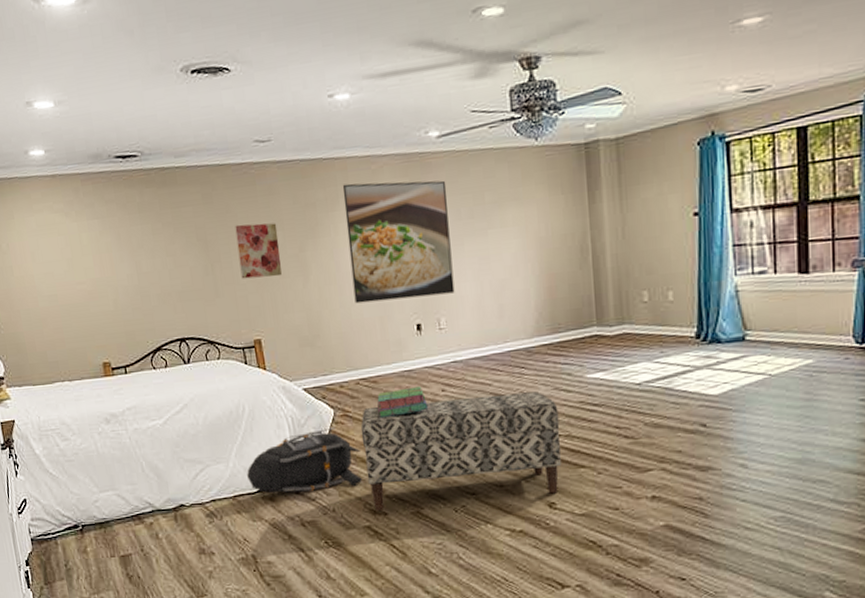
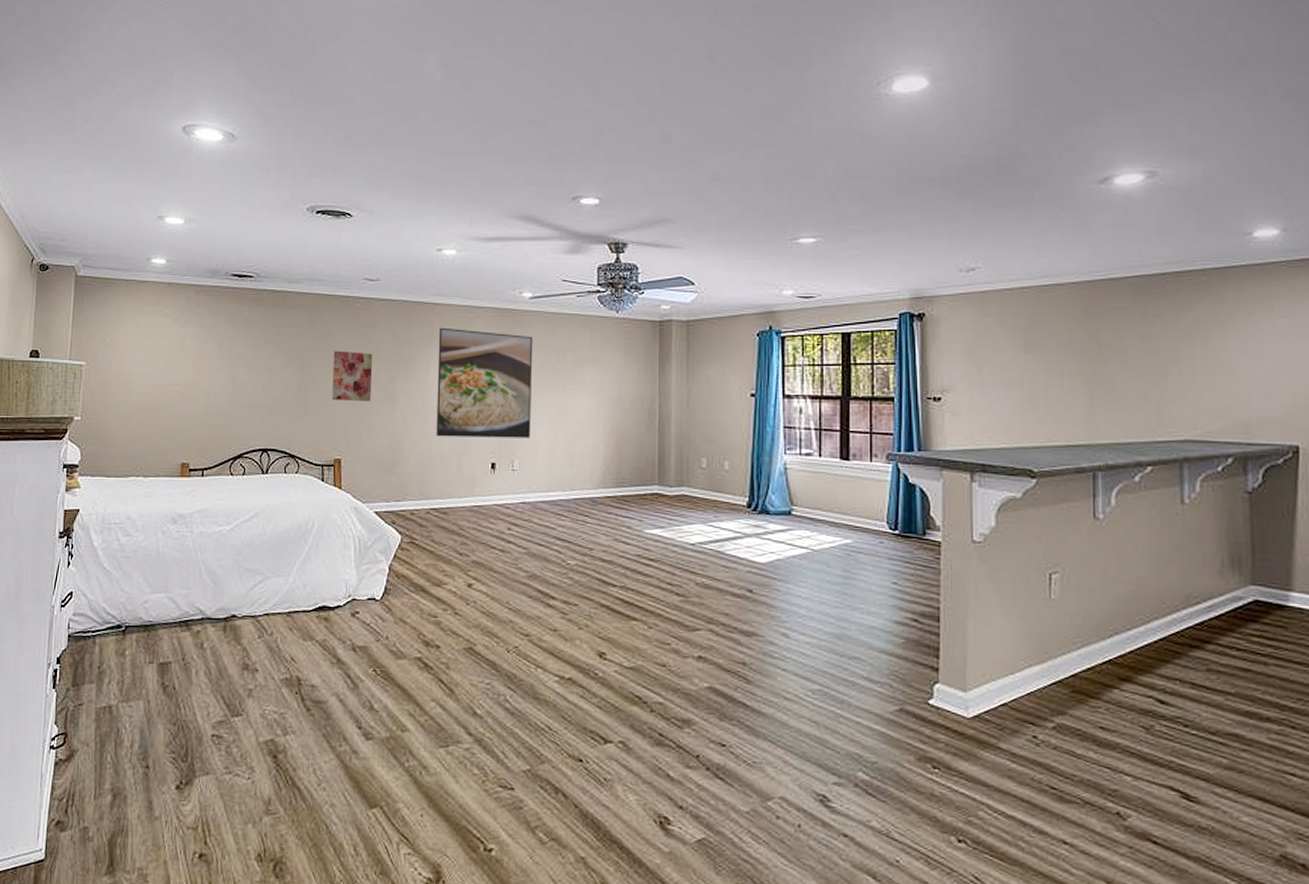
backpack: present [247,427,362,493] -> none [305,552,422,615]
bench: present [360,391,561,511] -> none [424,538,616,643]
stack of books: present [377,386,429,419] -> none [444,522,493,550]

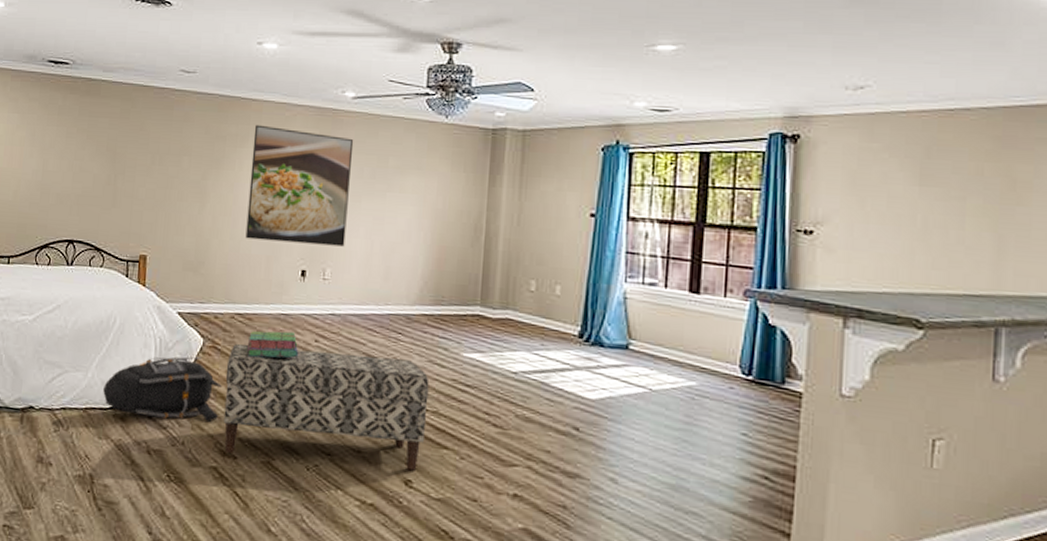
backpack: none [305,552,422,615] -> present [103,356,222,422]
wall art: present [332,350,373,402] -> none [141,143,185,199]
bench: none [424,538,616,643] -> present [223,344,430,471]
stack of books: none [444,522,493,550] -> present [247,330,299,358]

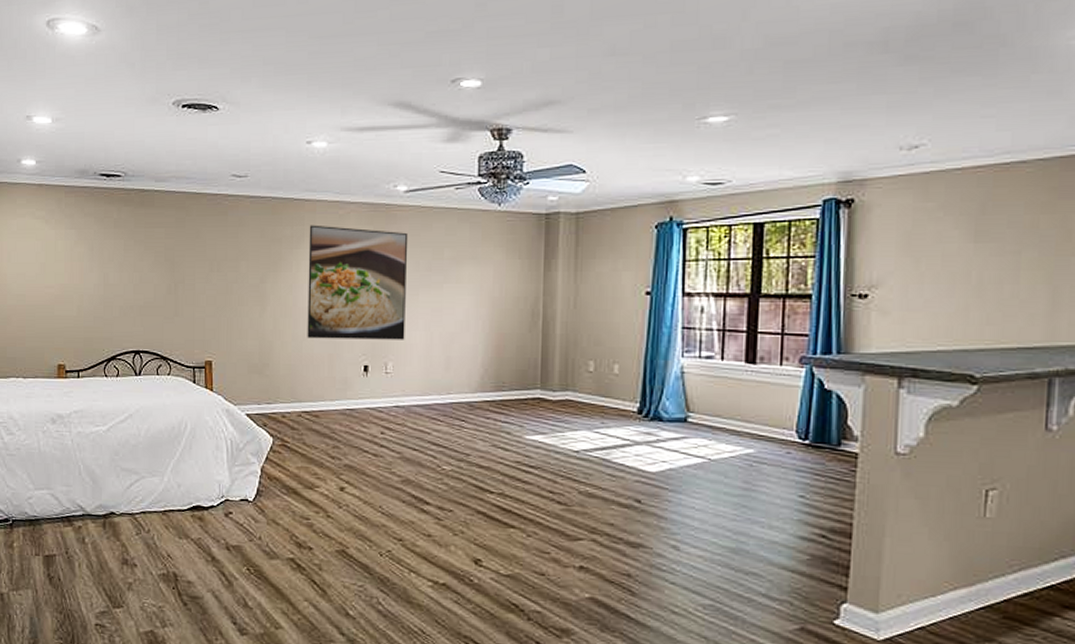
backpack: present [103,356,222,422] -> none [180,455,294,516]
bench: present [223,344,430,471] -> none [296,441,494,550]
stack of books: present [247,330,299,358] -> none [316,426,366,453]

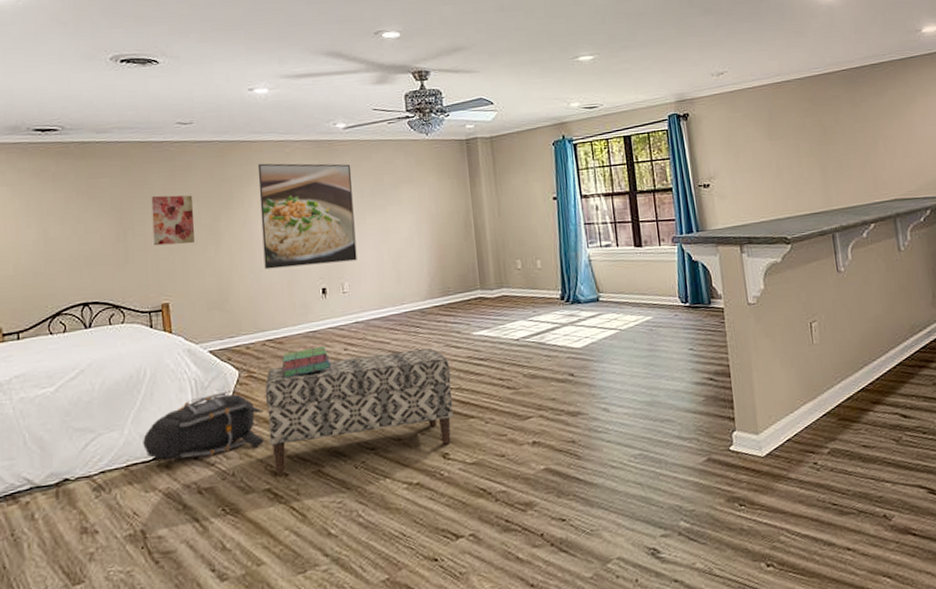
backpack: none [180,455,294,516] -> present [143,388,264,460]
wall art: none [202,250,242,304] -> present [151,195,195,246]
bench: none [296,441,494,550] -> present [265,348,453,472]
stack of books: none [316,426,366,453] -> present [282,346,332,378]

